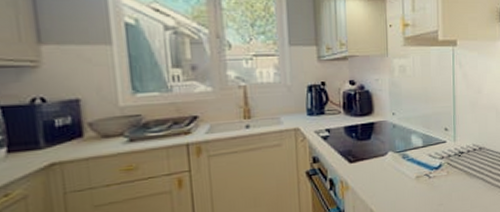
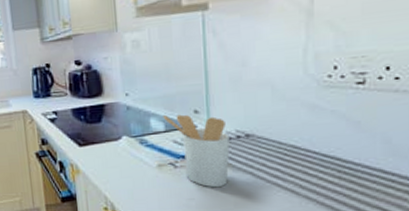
utensil holder: none [421,131,469,193] -> present [163,114,230,188]

